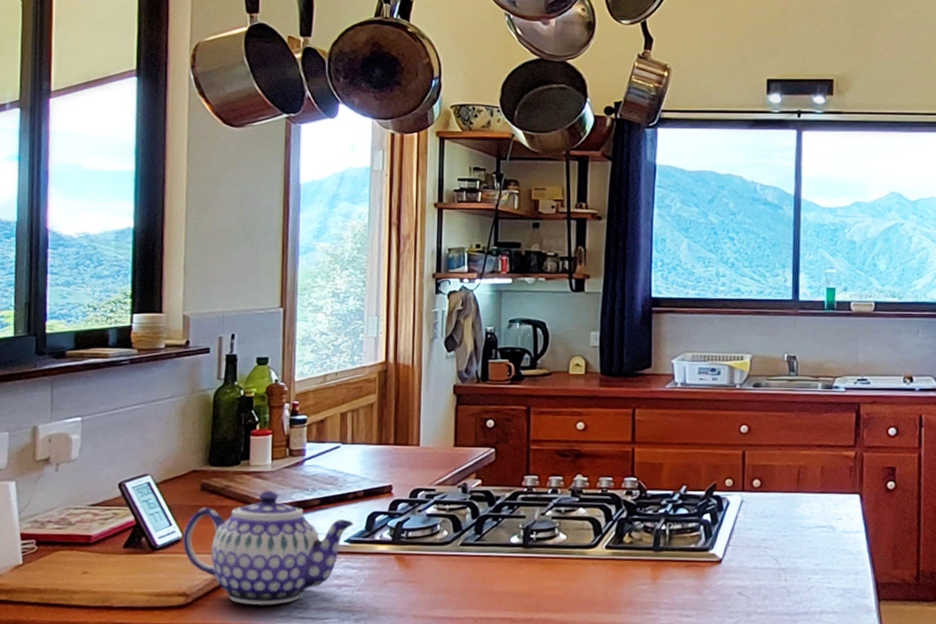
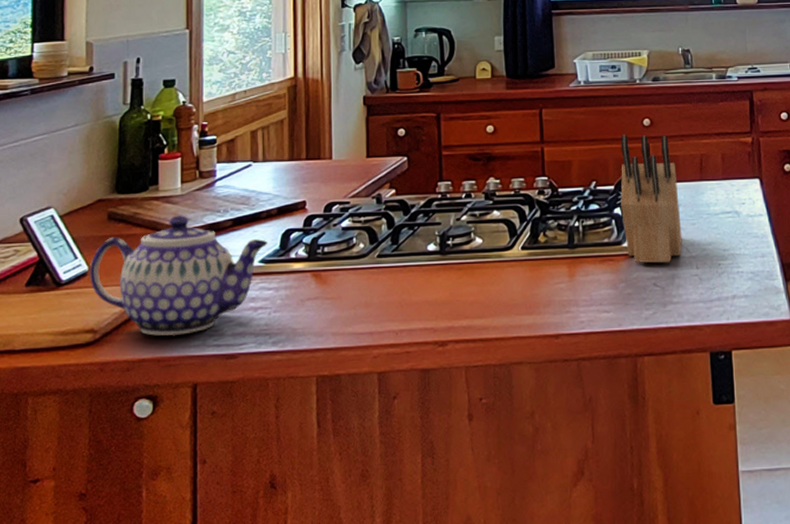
knife block: none [711,440,773,573] -> present [620,135,682,263]

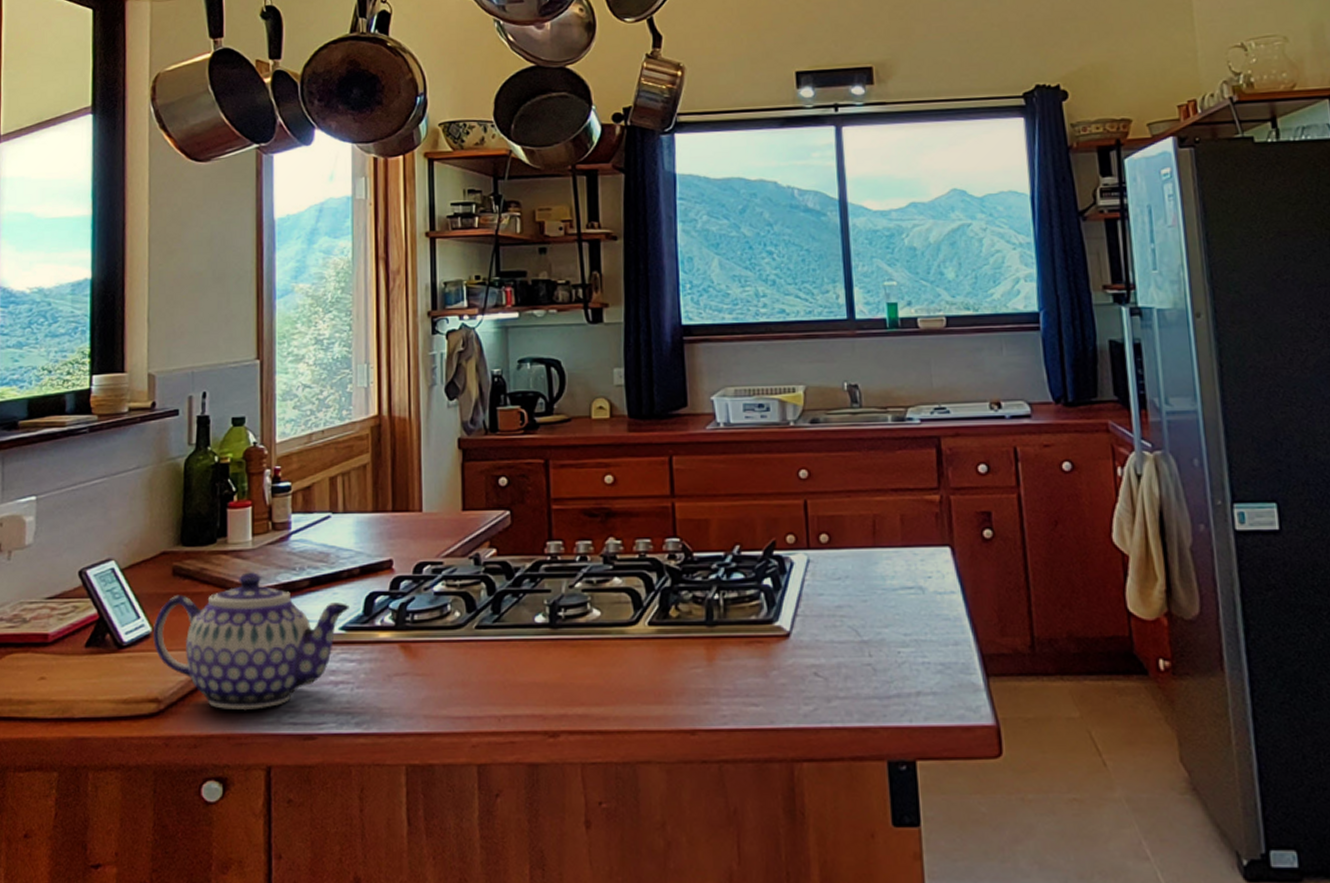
knife block: present [620,135,682,263] -> none [770,489,851,648]

